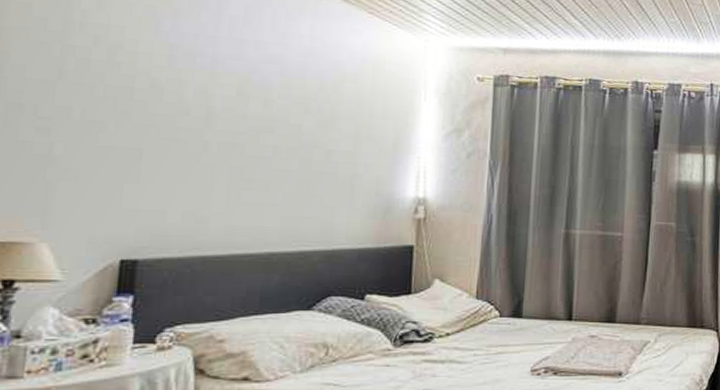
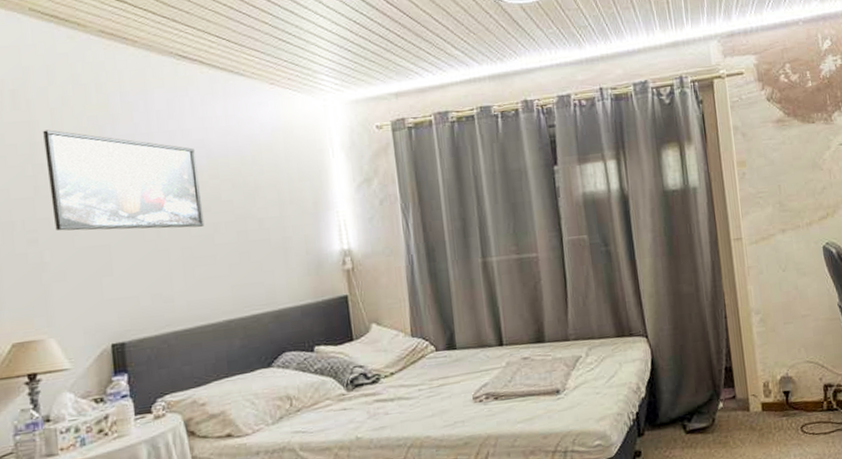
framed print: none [76,9,269,148] -> present [43,130,205,231]

